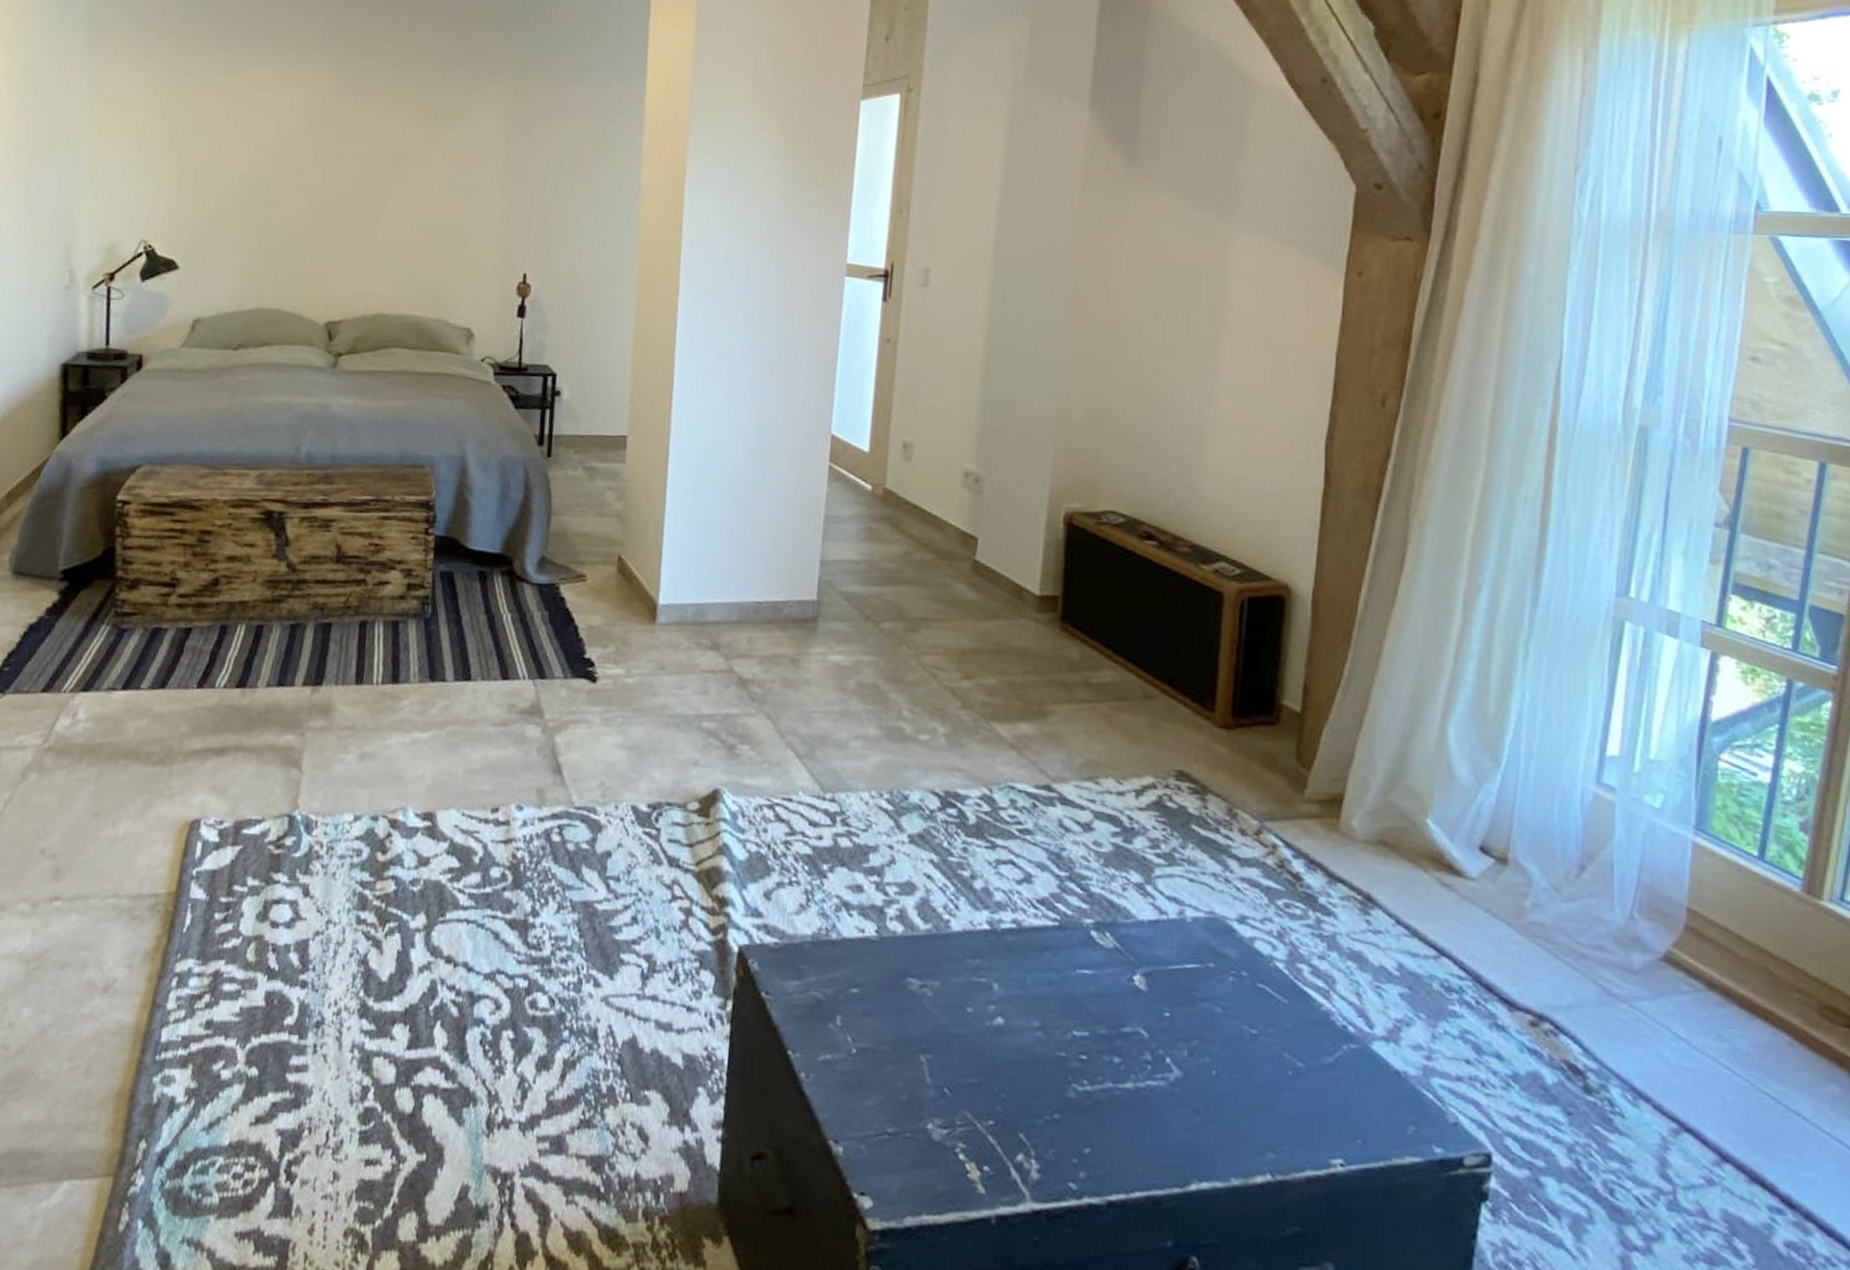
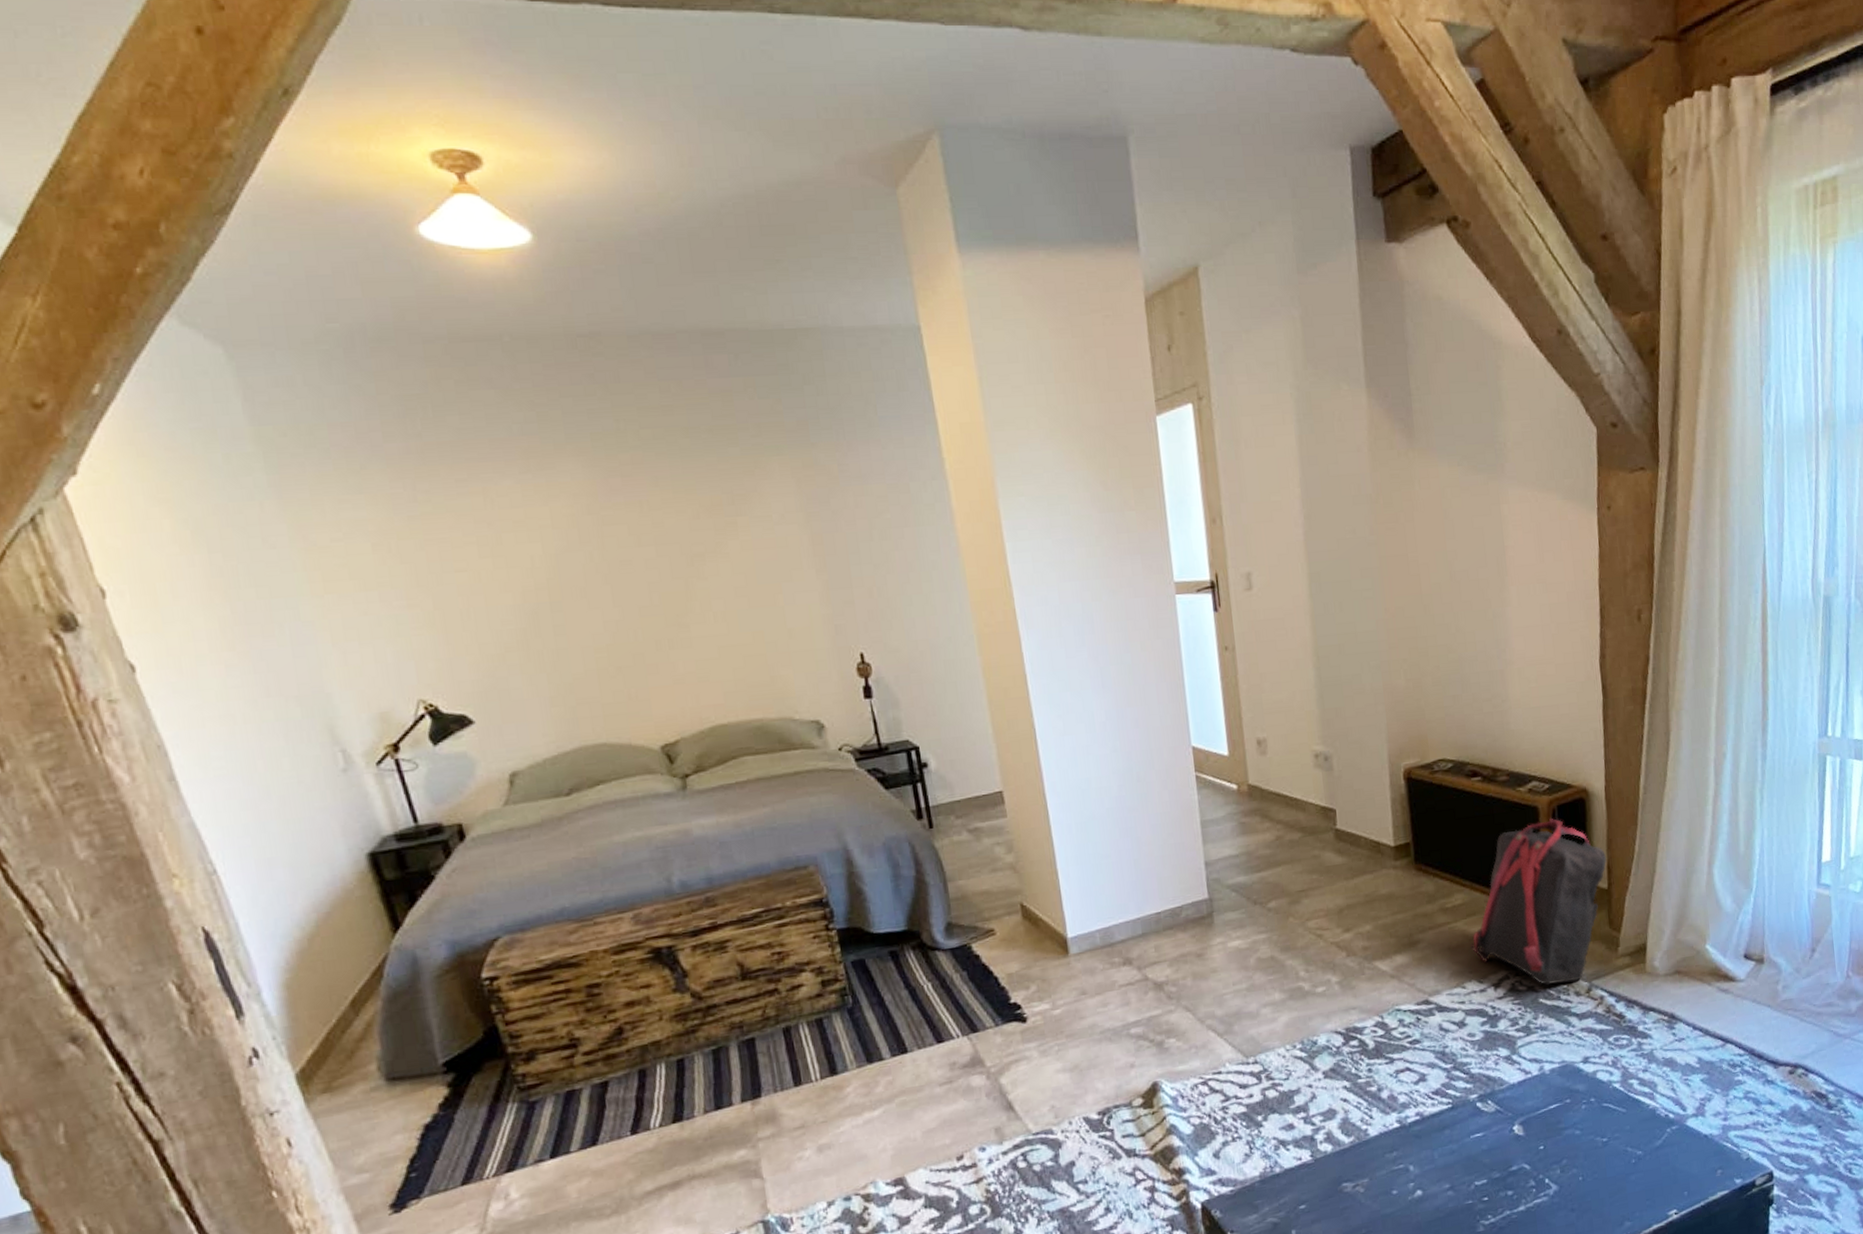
backpack: none [1113,610,1303,816] -> present [1470,819,1606,986]

